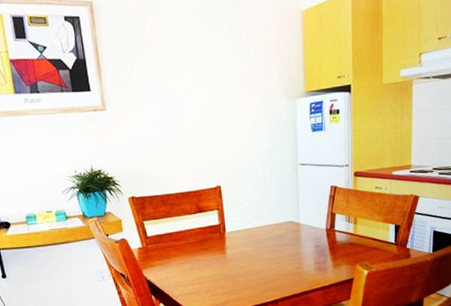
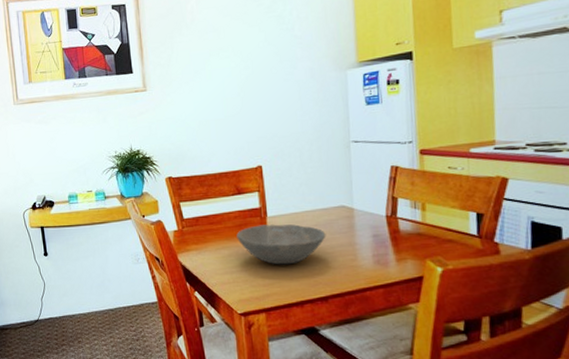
bowl: none [198,238,277,275] -> present [236,224,326,265]

